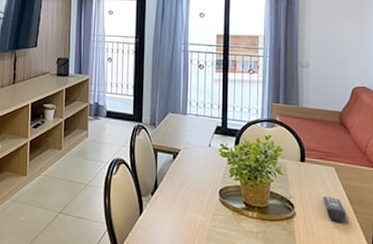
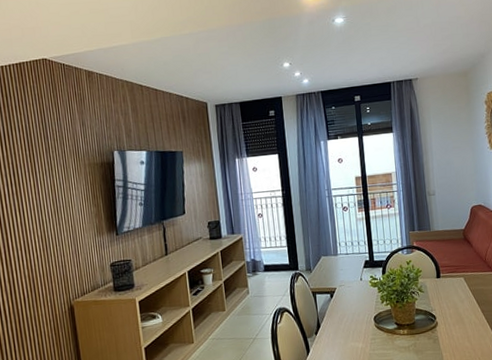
remote control: present [322,196,345,223] -> none [456,302,476,323]

